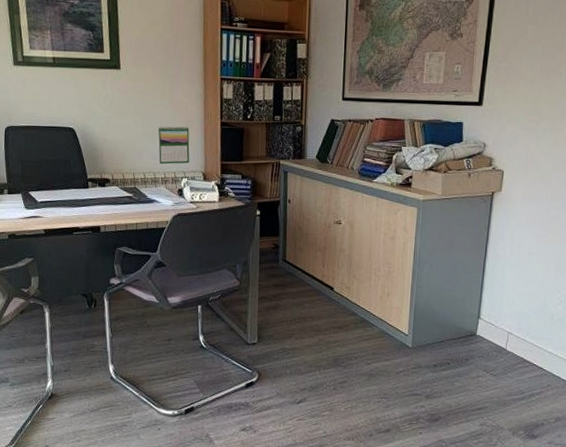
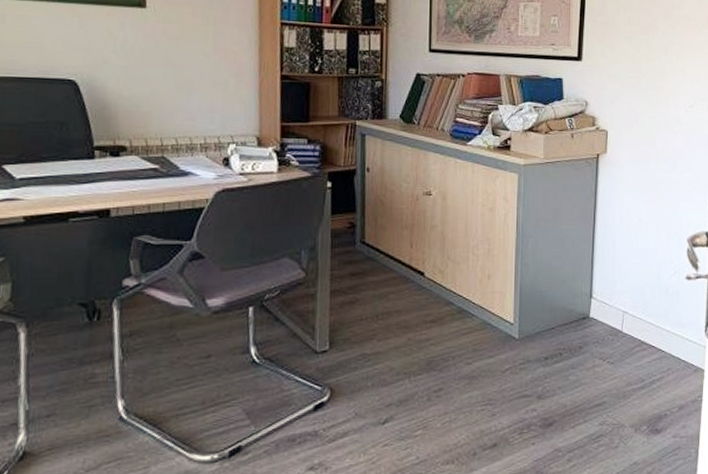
calendar: present [158,125,190,165] -> none [196,78,240,127]

